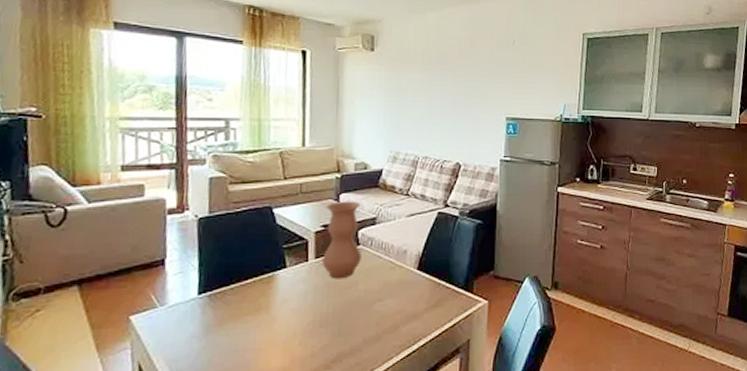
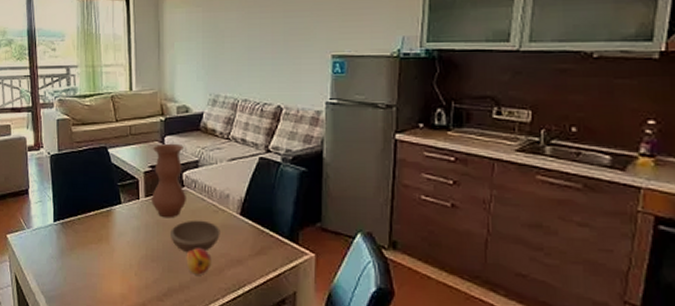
bowl: none [342,278,397,314] -> present [170,220,220,253]
fruit: none [358,307,387,336] -> present [186,248,212,275]

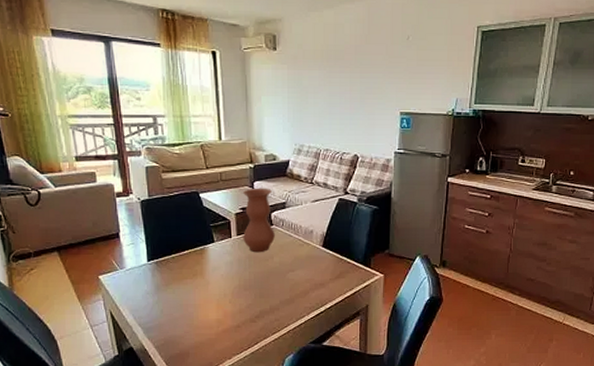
bowl: present [170,220,220,253] -> none [261,253,305,281]
fruit: present [186,248,212,275] -> none [275,276,298,298]

